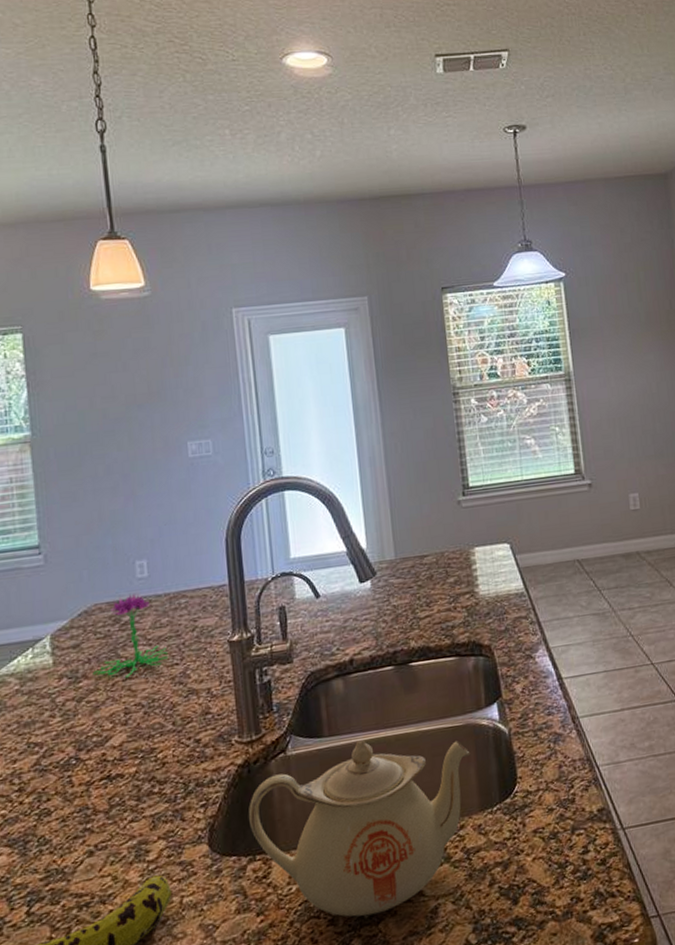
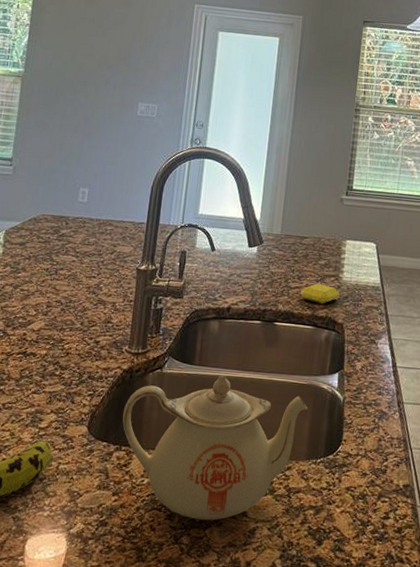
plant: present [93,549,168,678] -> none [30,175,89,279]
soap bar: none [433,605,480,629] -> present [300,283,340,305]

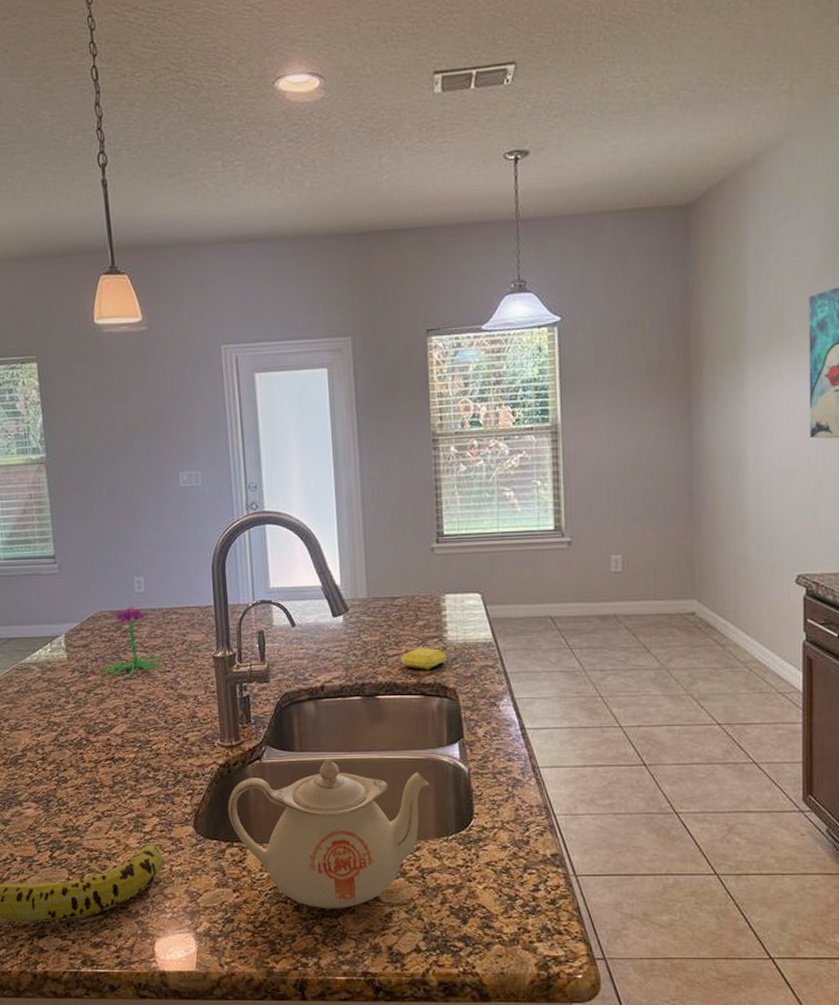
plant: none [30,175,89,279] -> present [99,565,161,678]

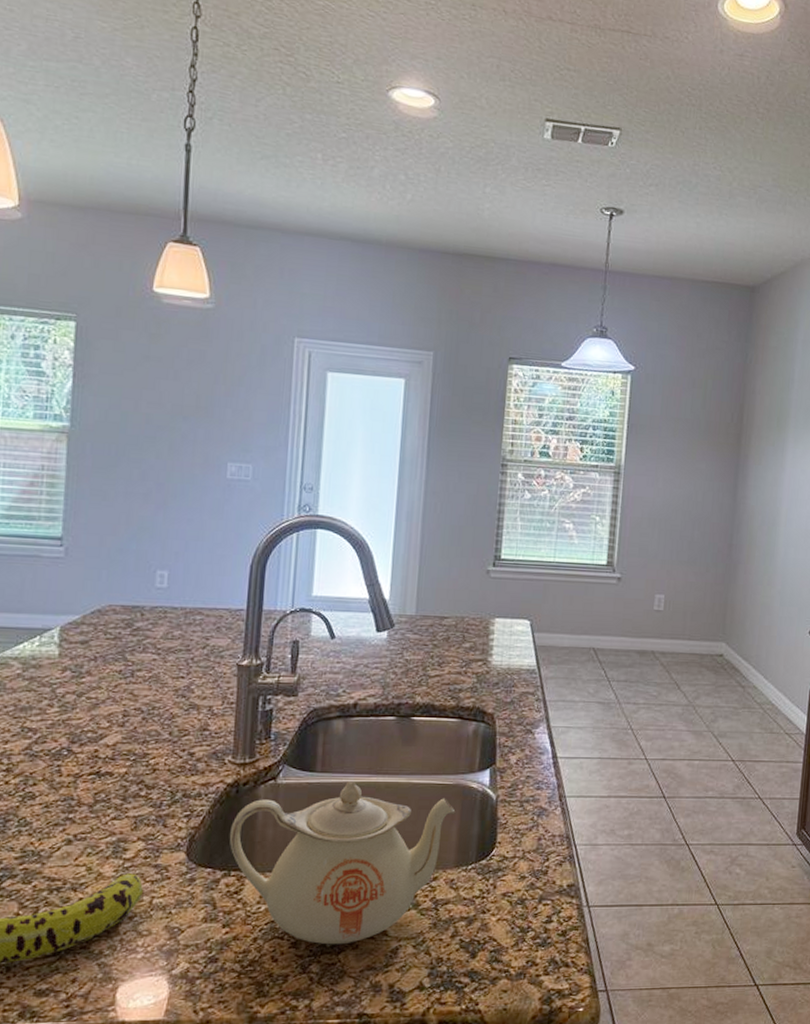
plant: present [99,565,161,678] -> none [97,555,175,682]
soap bar: present [401,647,447,670] -> none [442,670,489,694]

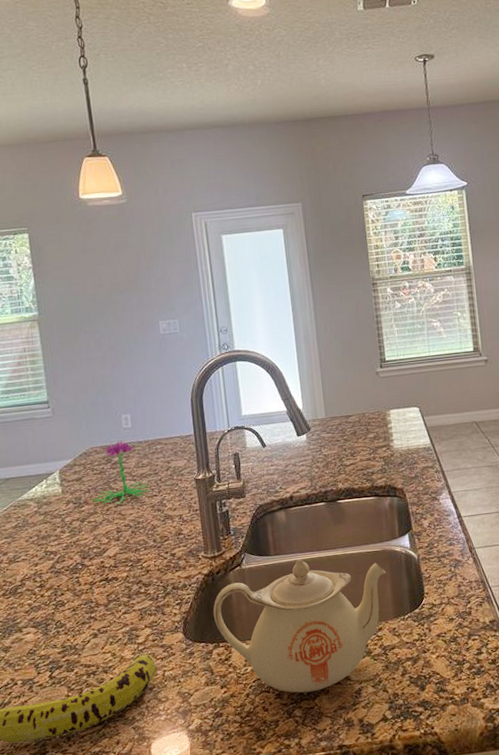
plant: none [97,555,175,682] -> present [92,405,149,505]

